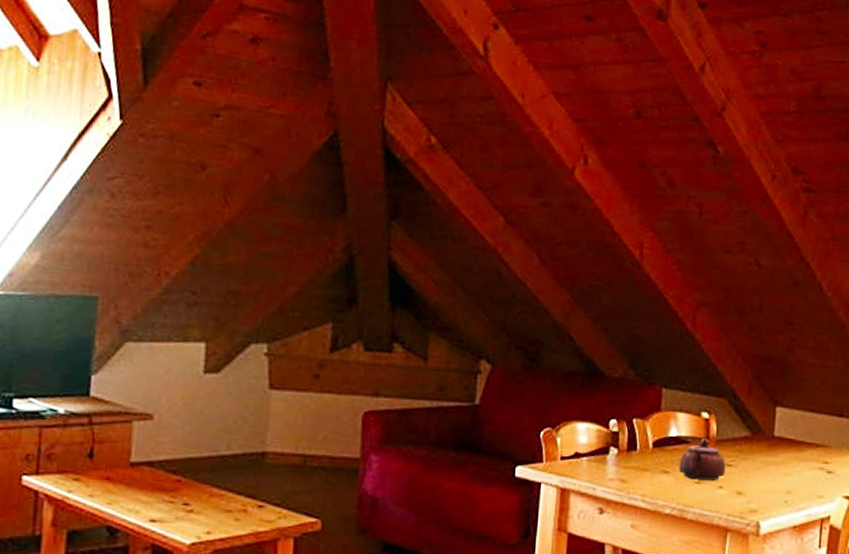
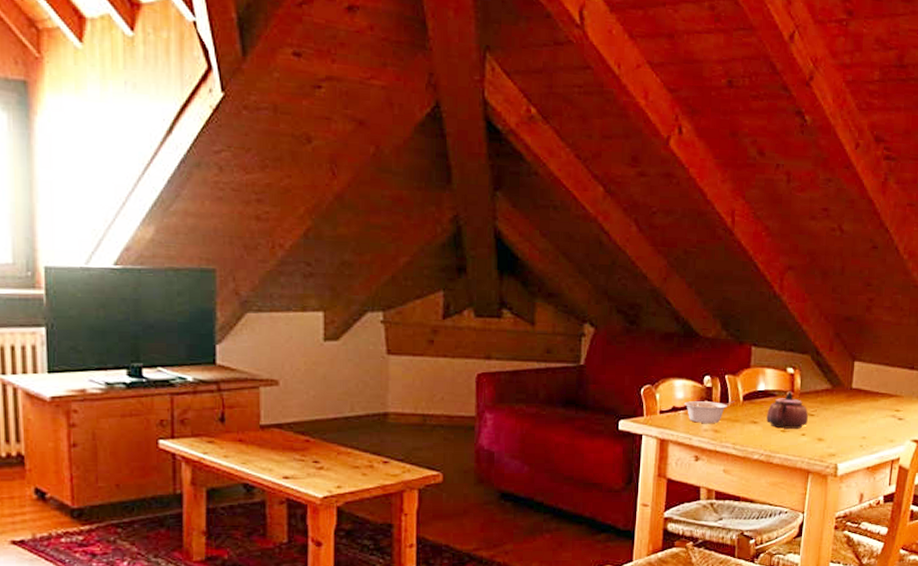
legume: none [587,447,643,472] -> present [683,401,734,423]

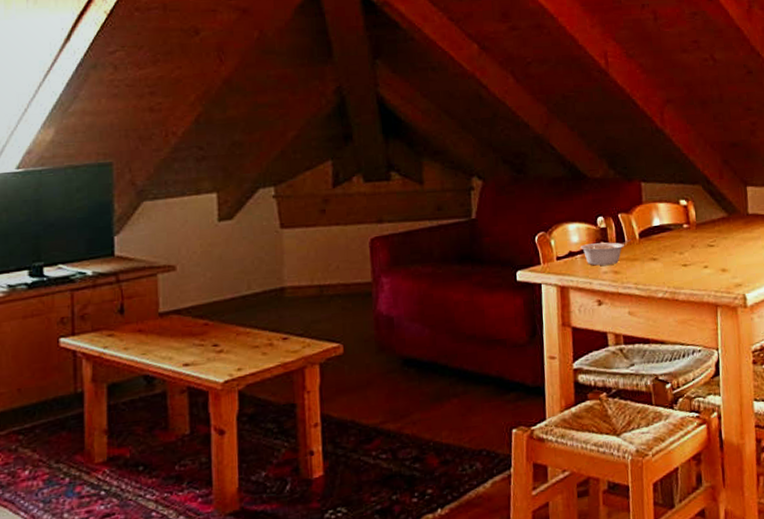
teapot: present [766,391,808,429] -> none [665,223,708,263]

